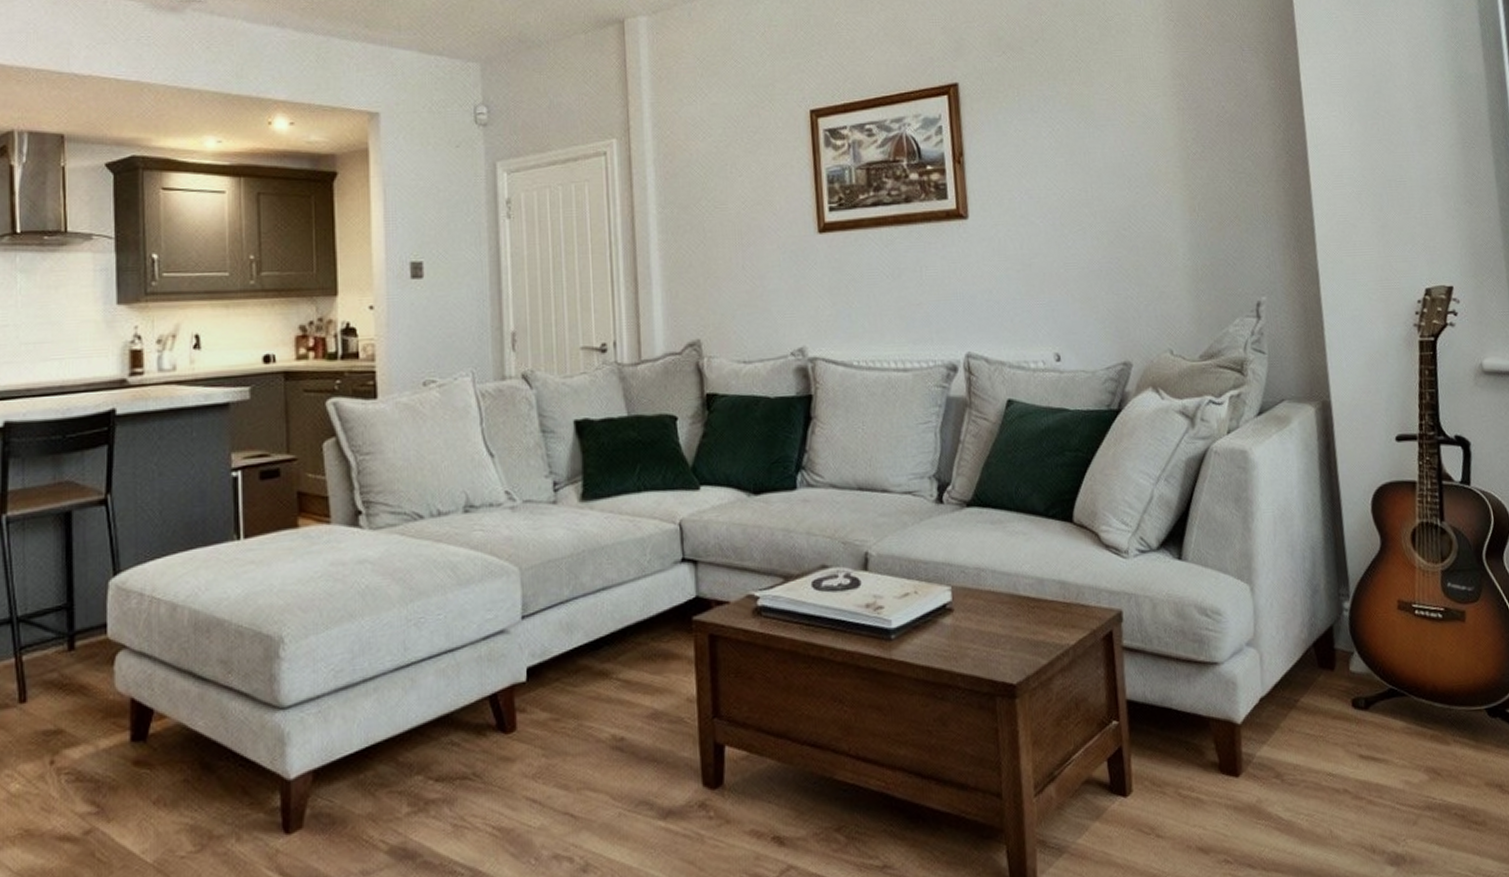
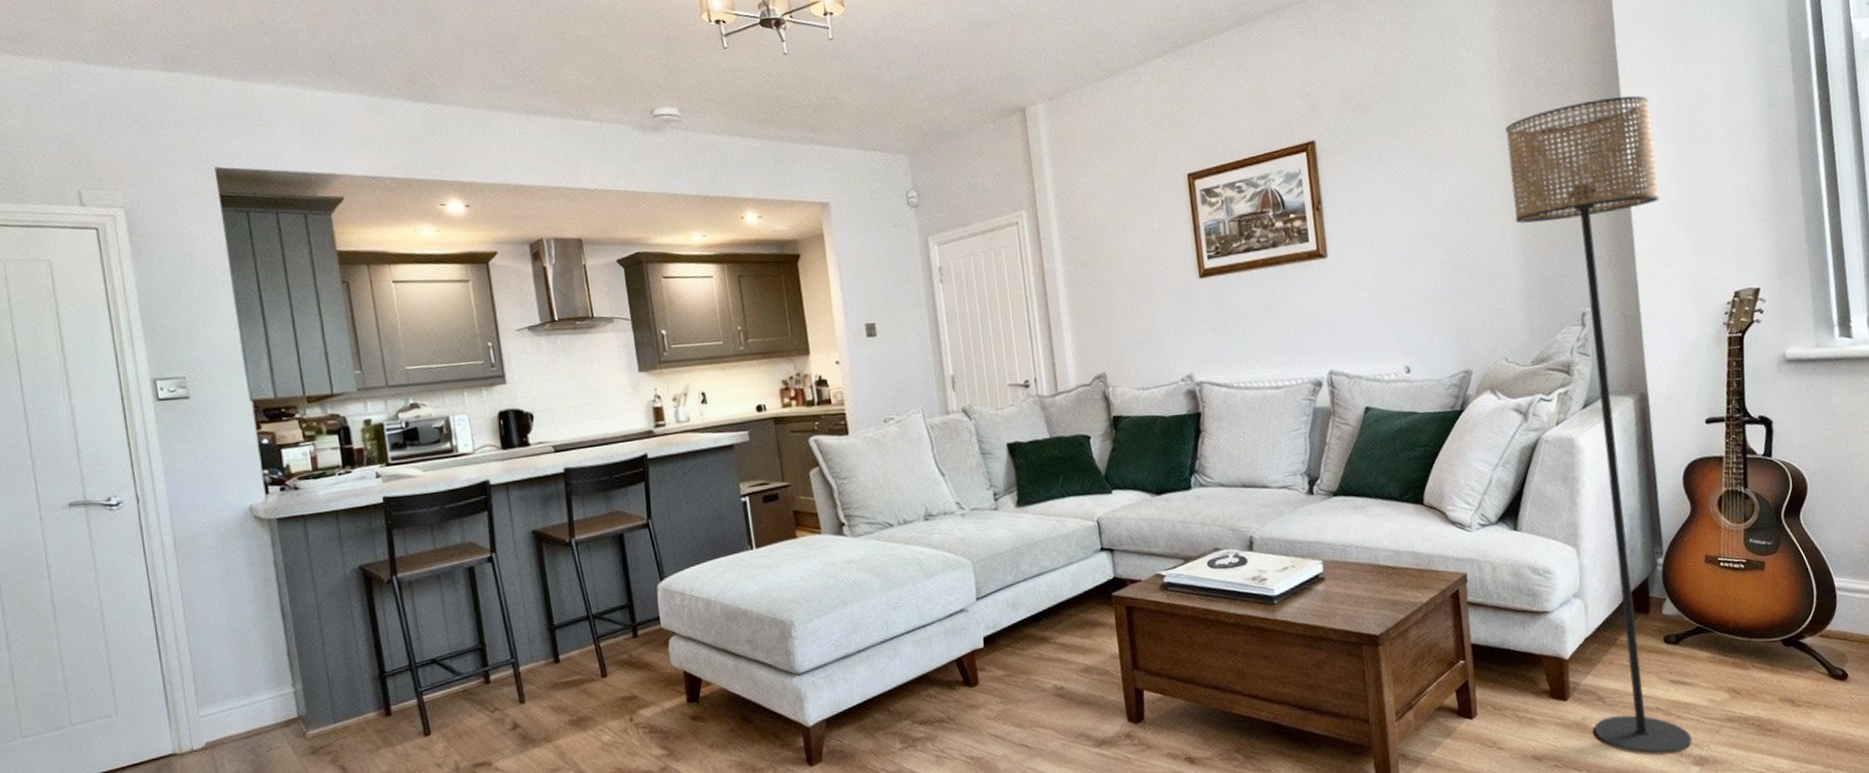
floor lamp: none [1172,59,1386,850] -> present [1505,95,1692,754]

